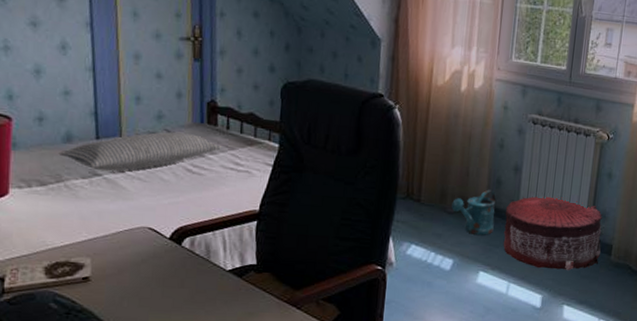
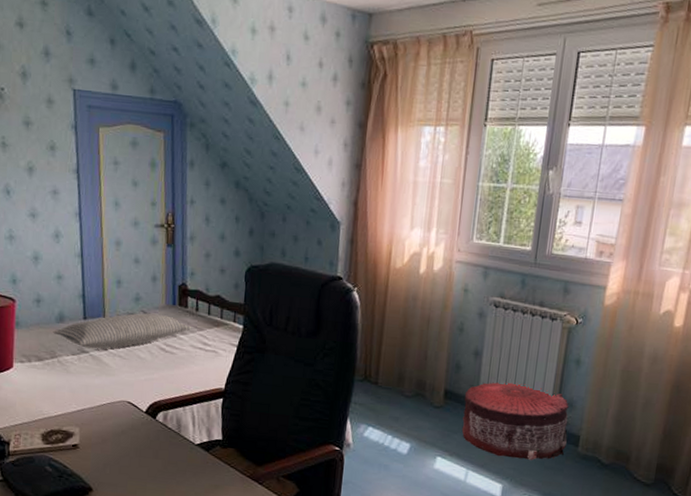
watering can: present [452,189,497,235] -> none [409,374,456,421]

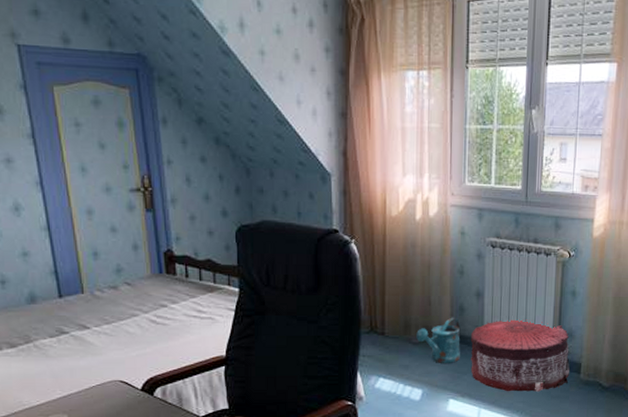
pillow: present [53,313,191,349] -> none [24,284,182,329]
watering can: none [409,374,456,421] -> present [416,317,461,363]

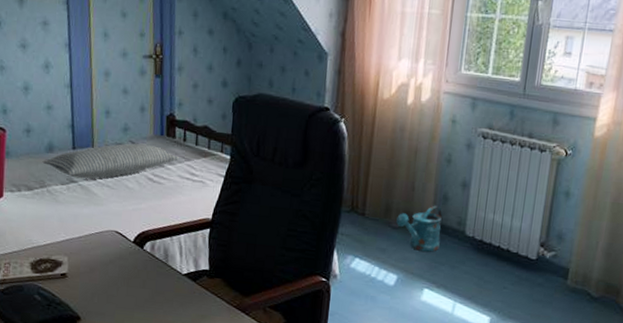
pillow: none [24,284,182,329] -> present [42,143,179,179]
pouf: present [470,319,570,392] -> none [449,214,559,293]

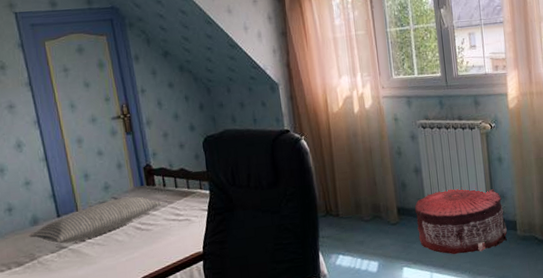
watering can: present [396,205,443,252] -> none [367,193,408,236]
pouf: none [449,214,559,293] -> present [414,187,507,255]

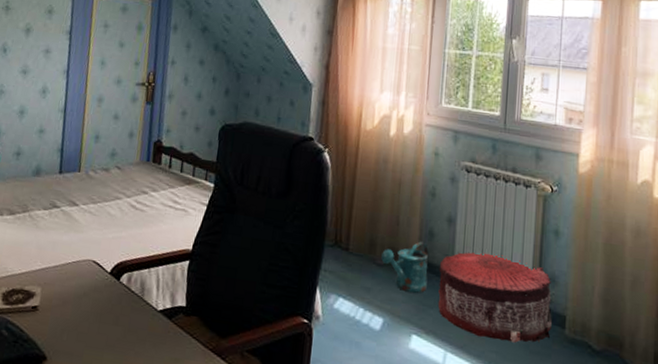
pillow: present [28,196,162,244] -> none [28,168,163,204]
watering can: none [367,193,408,236] -> present [381,241,429,293]

